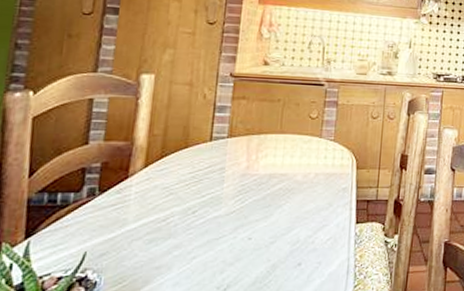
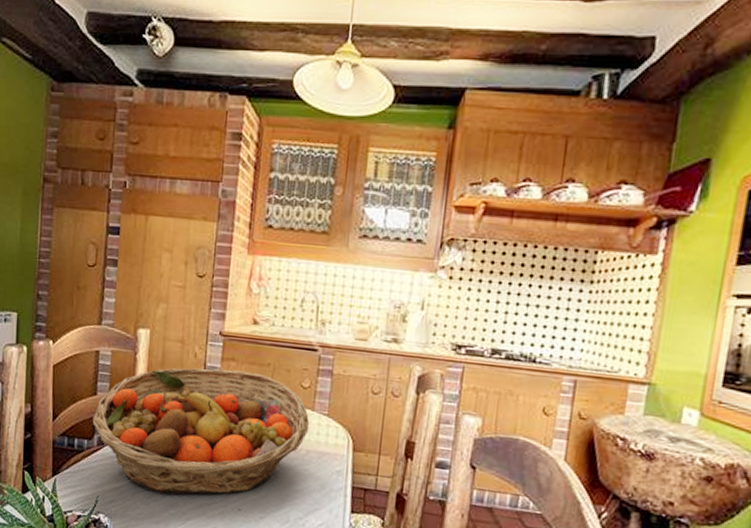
fruit basket: none [81,107,318,236] -> present [92,368,310,495]

